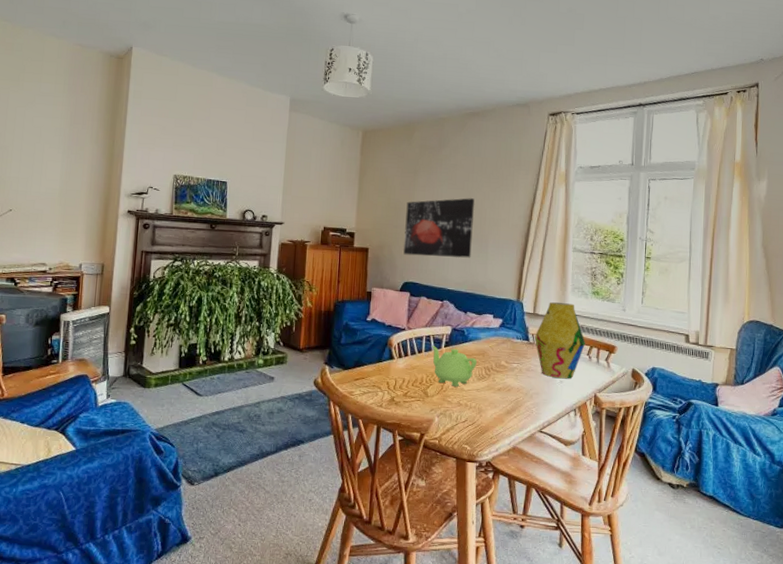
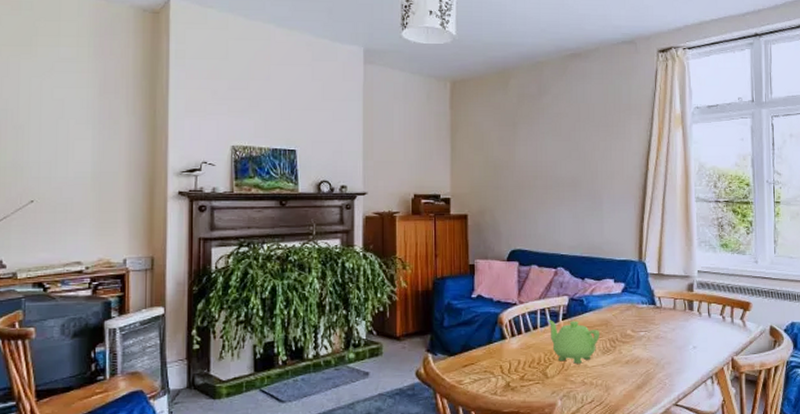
wall art: present [403,198,475,258] -> none [507,150,584,219]
vase: present [534,302,585,379] -> none [661,259,717,344]

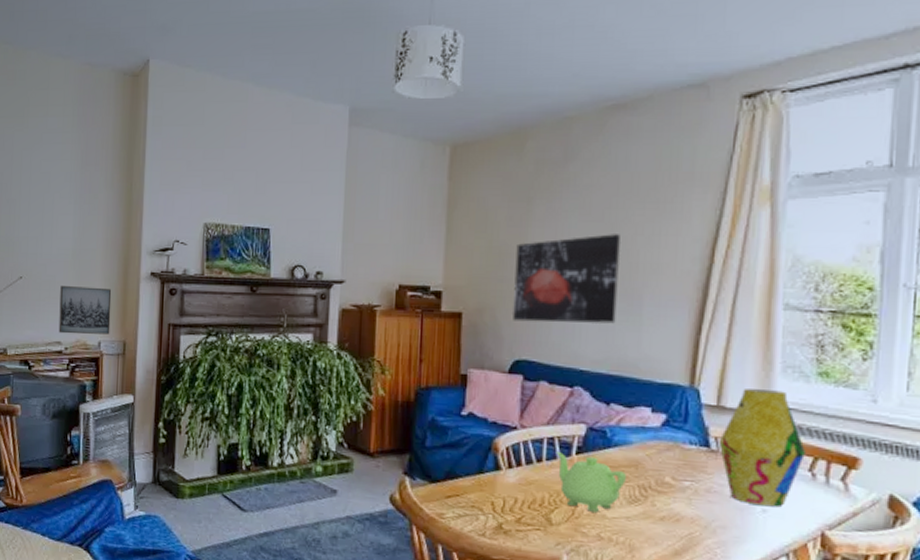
wall art: none [78,208,137,254] -> present [58,286,112,335]
wall art: none [507,150,584,219] -> present [513,234,620,324]
vase: none [661,259,717,344] -> present [718,389,805,507]

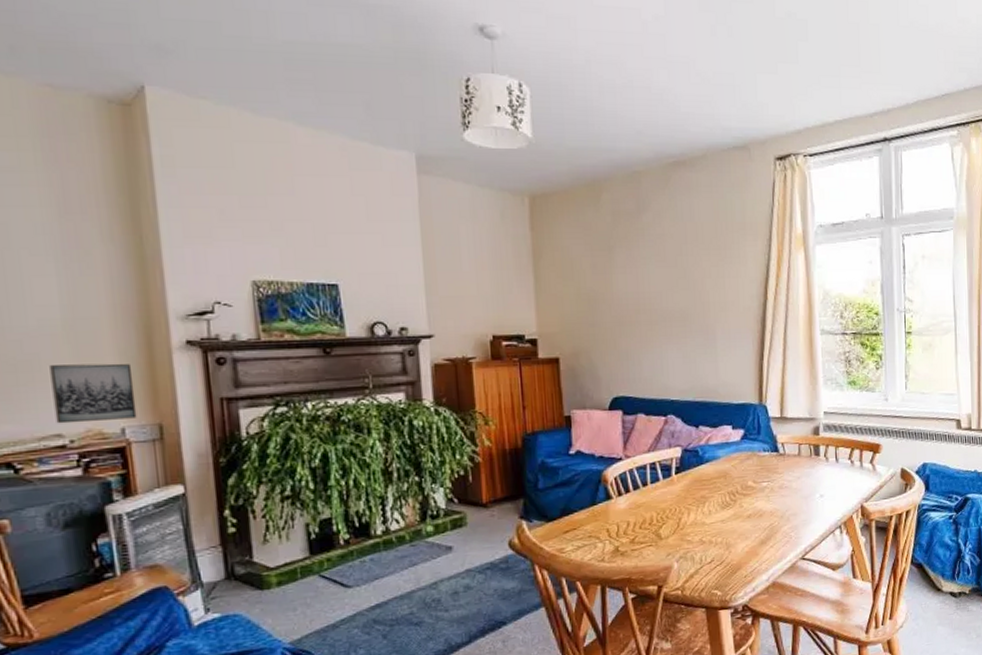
wall art: present [513,234,620,324] -> none [603,278,696,362]
teapot: present [556,450,626,512] -> none [658,473,718,522]
vase: present [718,389,805,507] -> none [784,399,845,493]

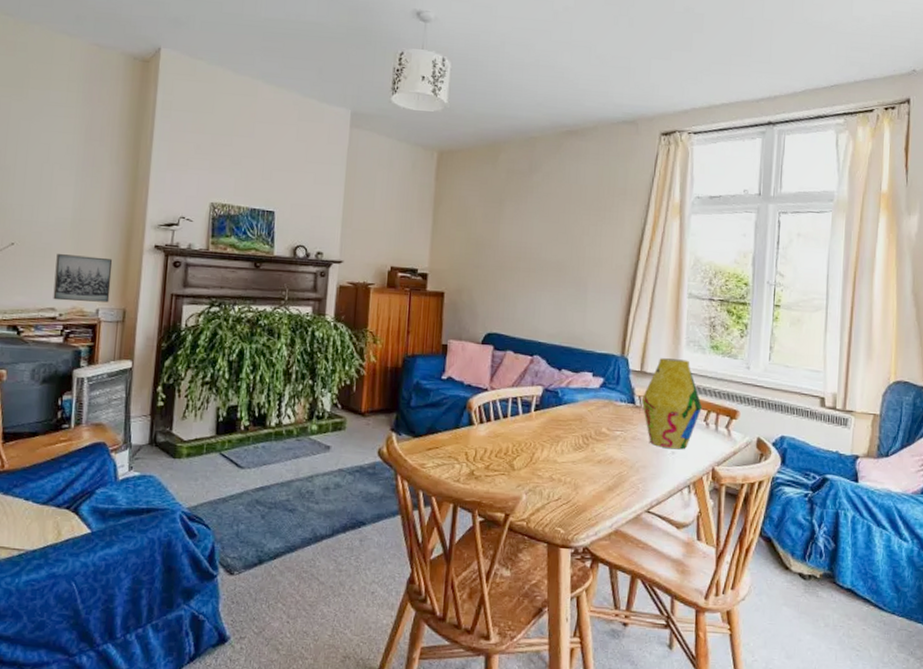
vase: none [784,399,845,493] -> present [641,358,702,450]

